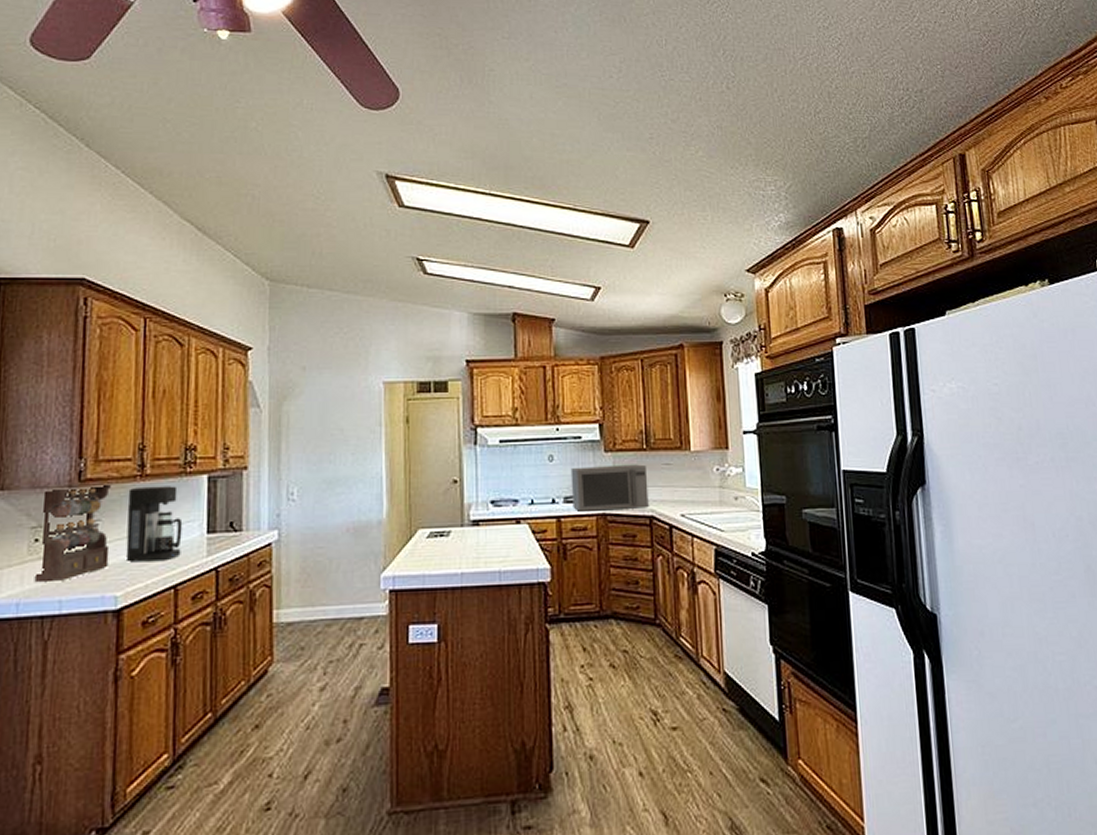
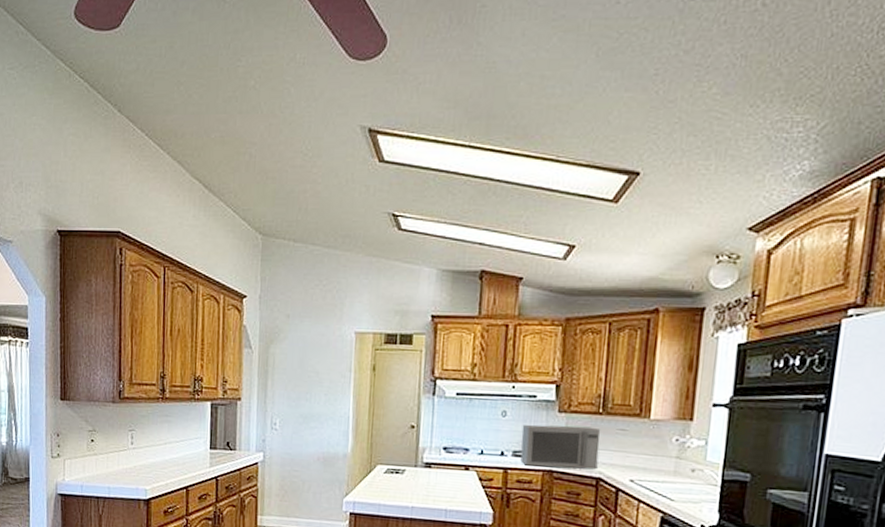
spice rack: present [34,485,111,583] -> none [92,403,141,474]
coffee maker: present [125,486,183,563] -> none [152,407,192,467]

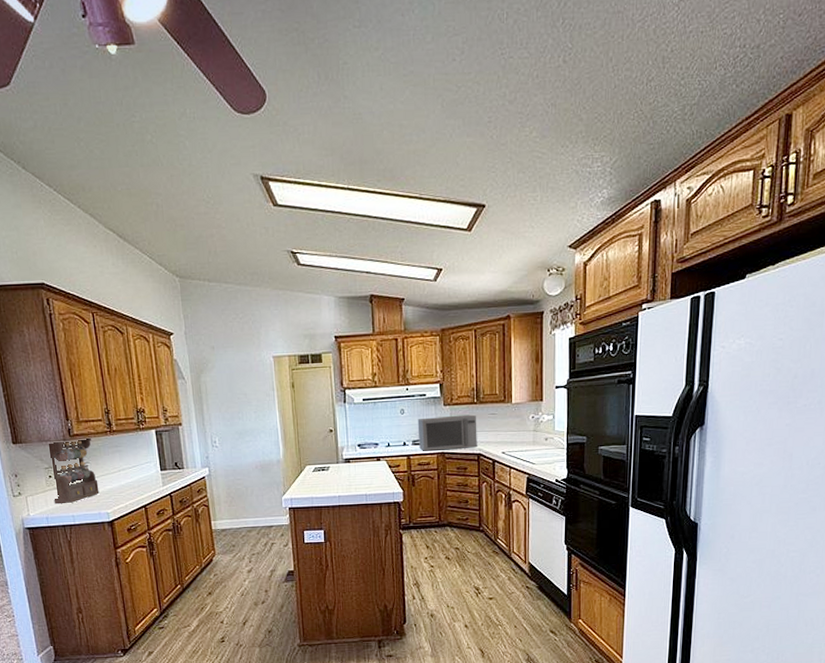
spice rack: none [92,403,141,474] -> present [49,439,100,505]

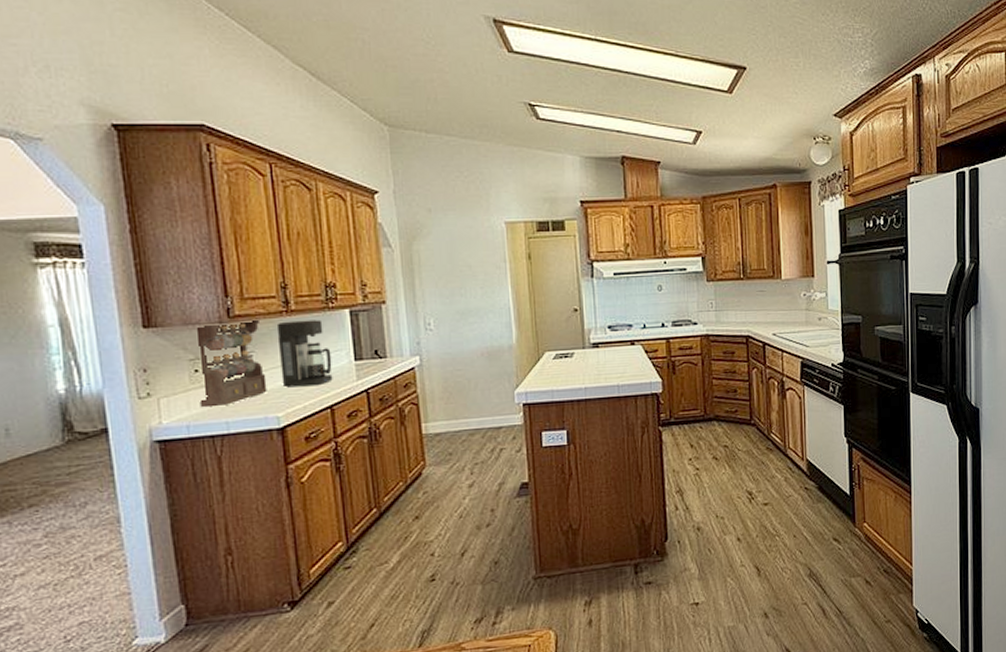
coffee maker: none [103,438,145,491] -> present [276,319,333,388]
microwave: present [417,414,477,451] -> none [677,291,745,333]

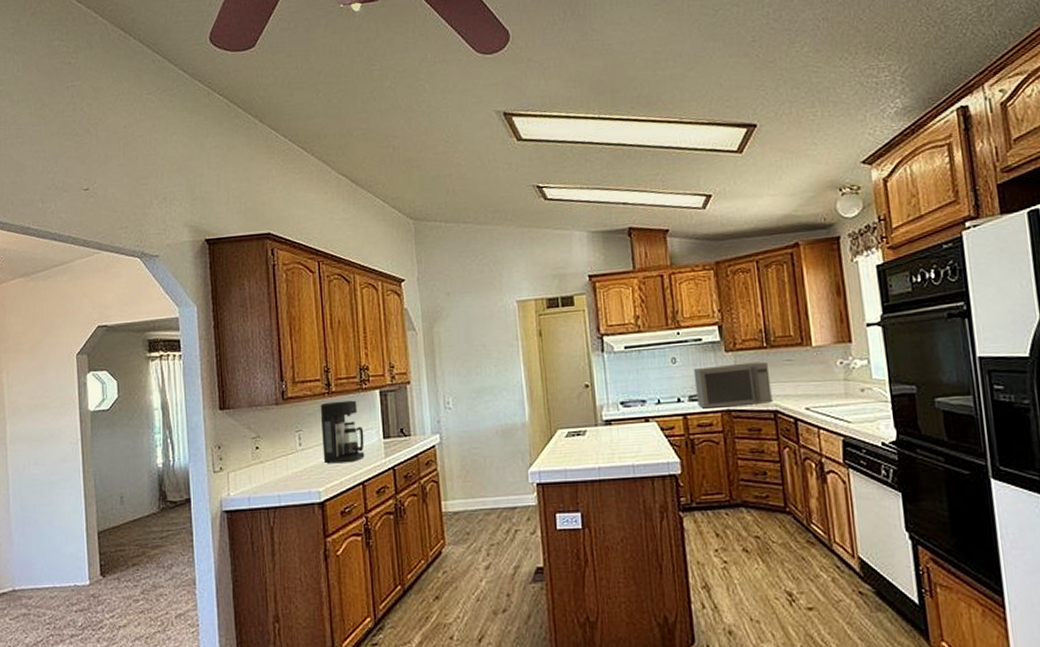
spice rack: present [197,321,267,408] -> none [258,402,311,482]
microwave: none [677,291,745,333] -> present [693,361,773,409]

